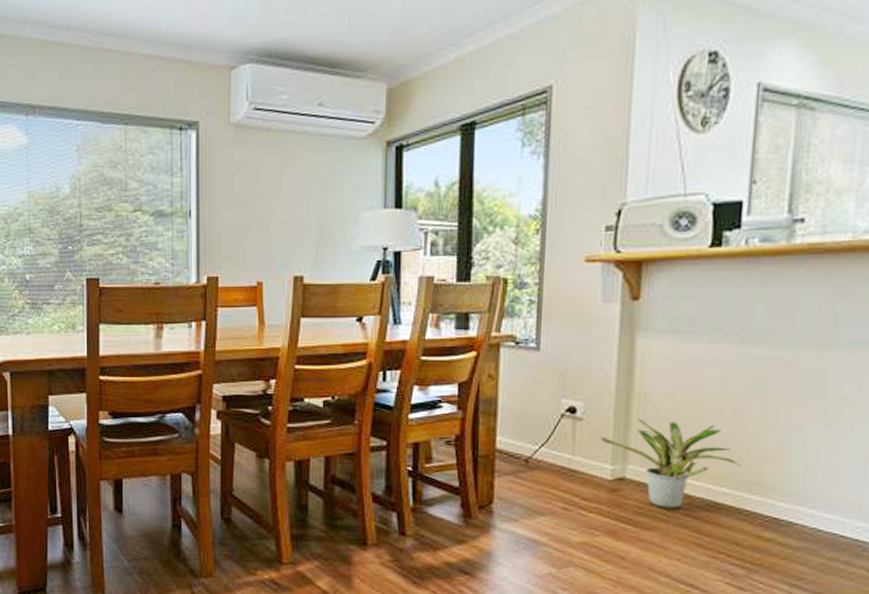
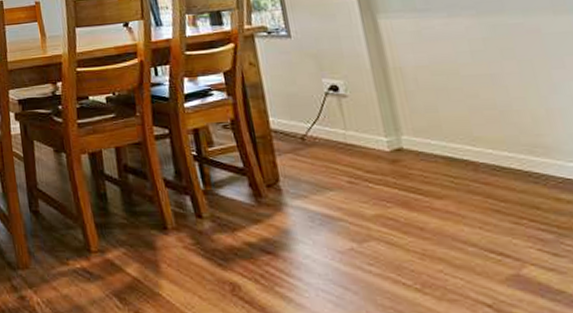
potted plant: present [601,419,741,509] -> none [368,91,516,176]

